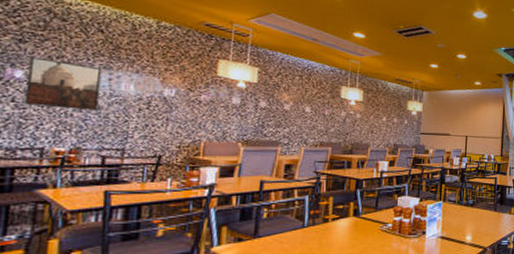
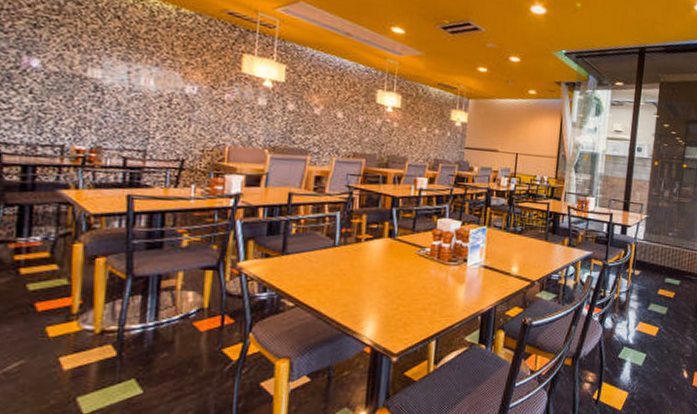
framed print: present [24,56,103,111] -> none [42,43,121,107]

